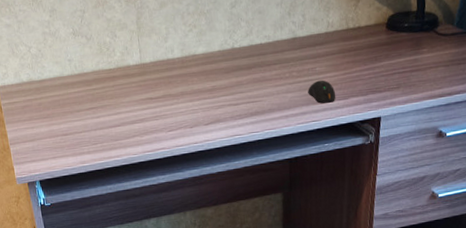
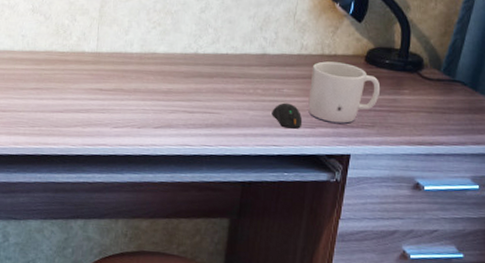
mug: none [339,33,403,92] -> present [308,61,381,125]

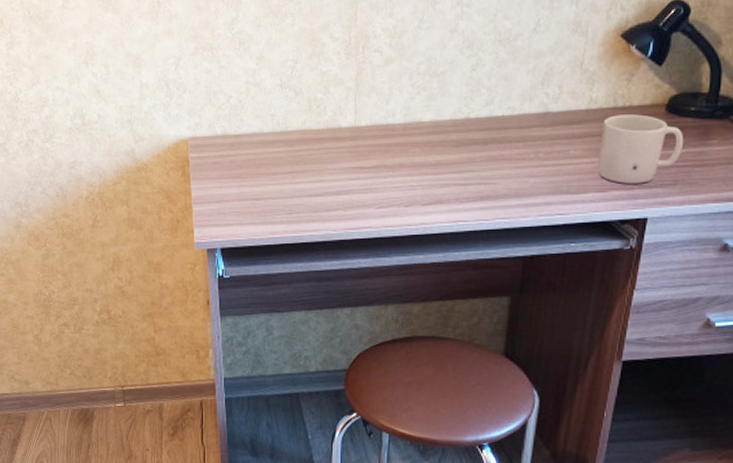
computer mouse: present [272,102,303,129] -> none [556,166,592,194]

